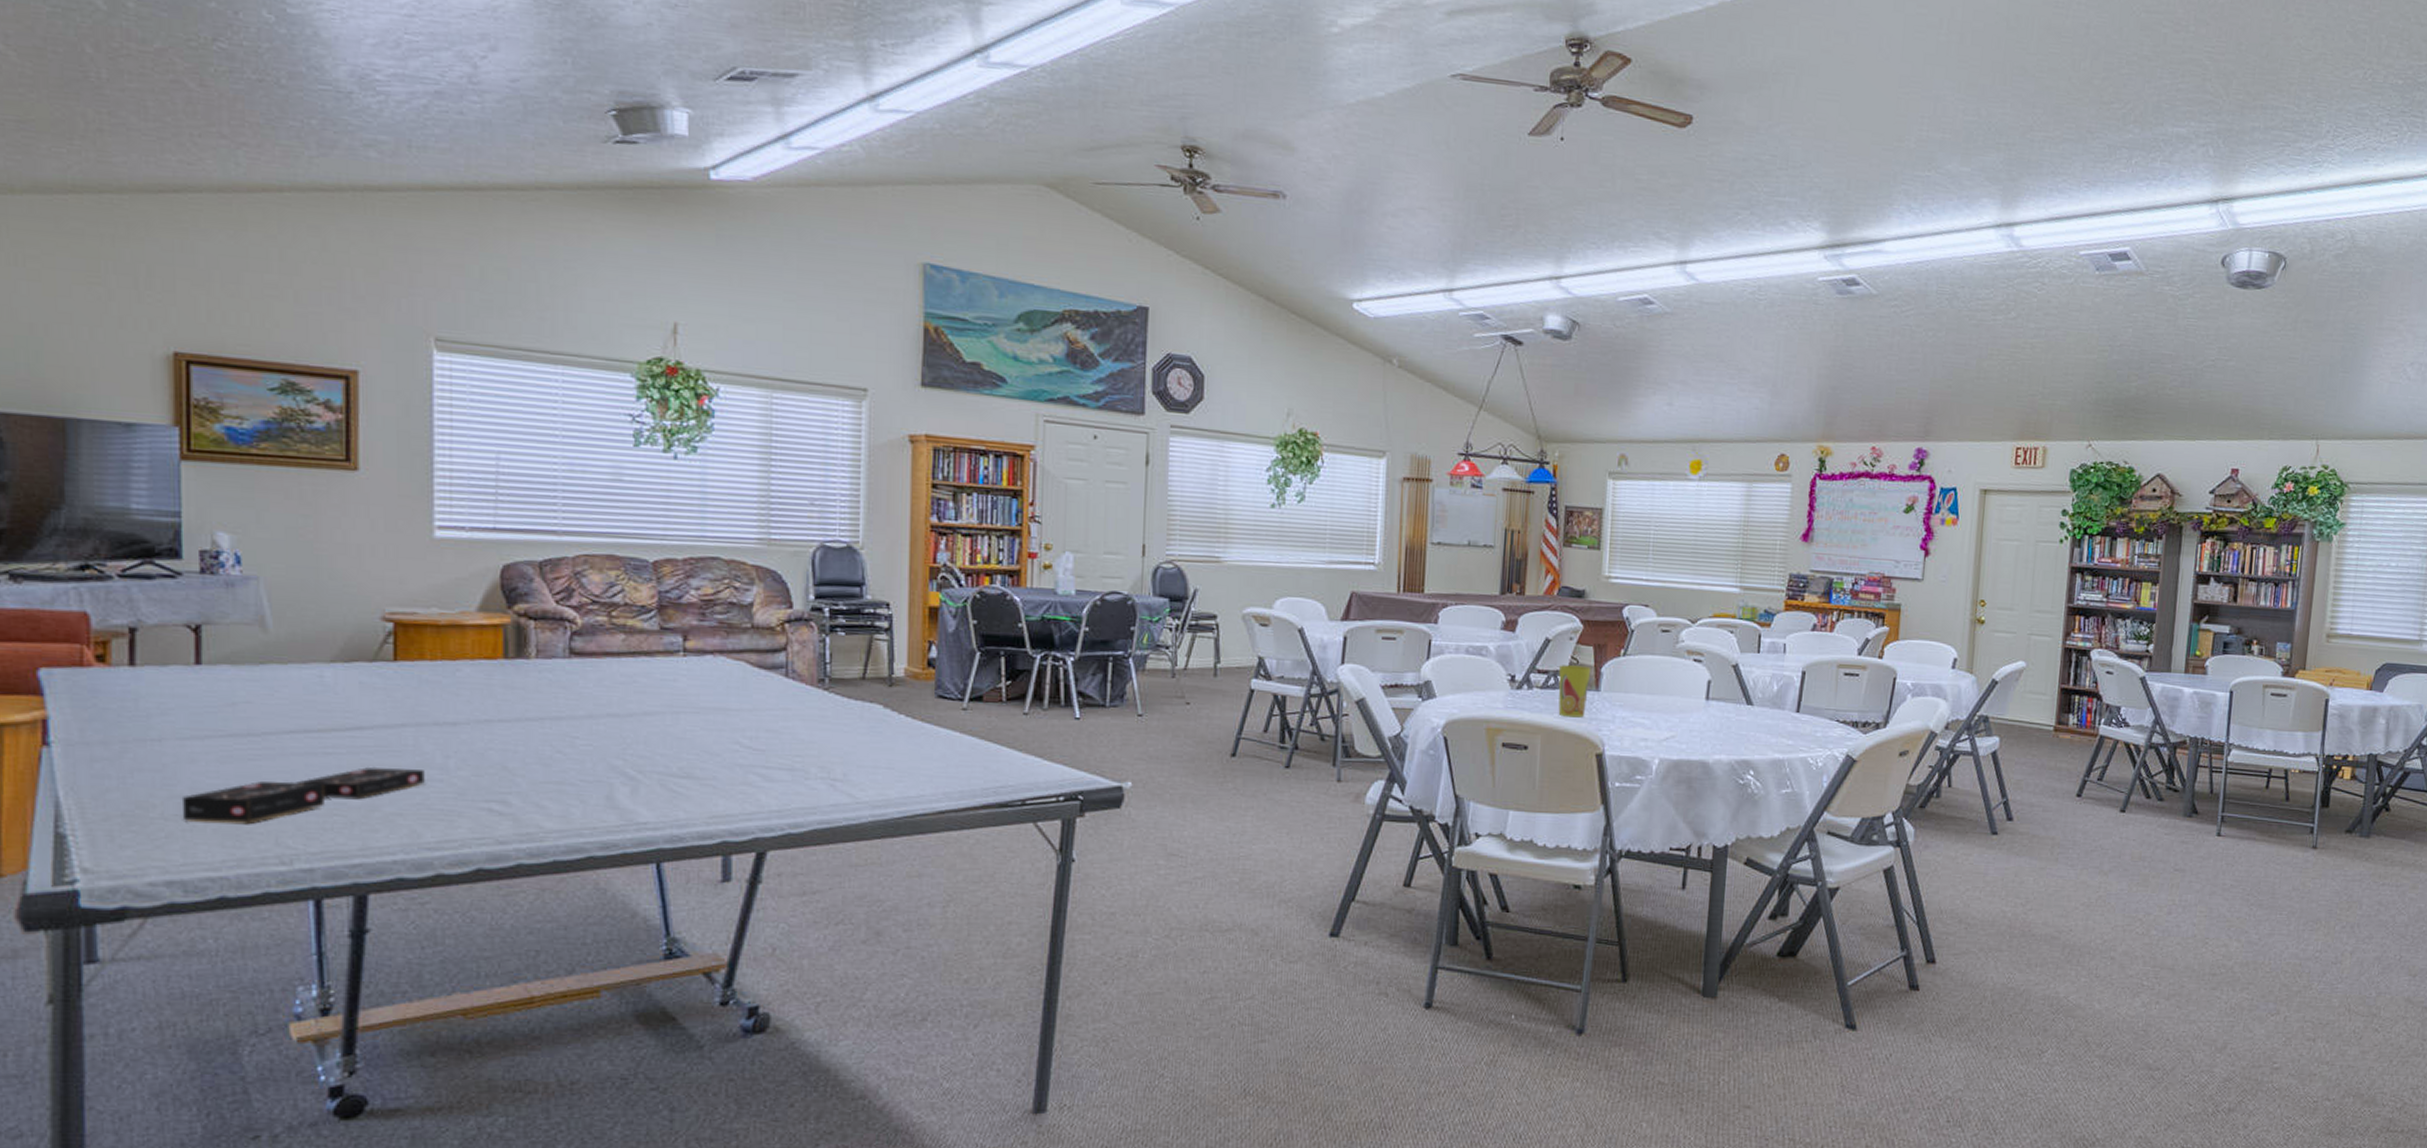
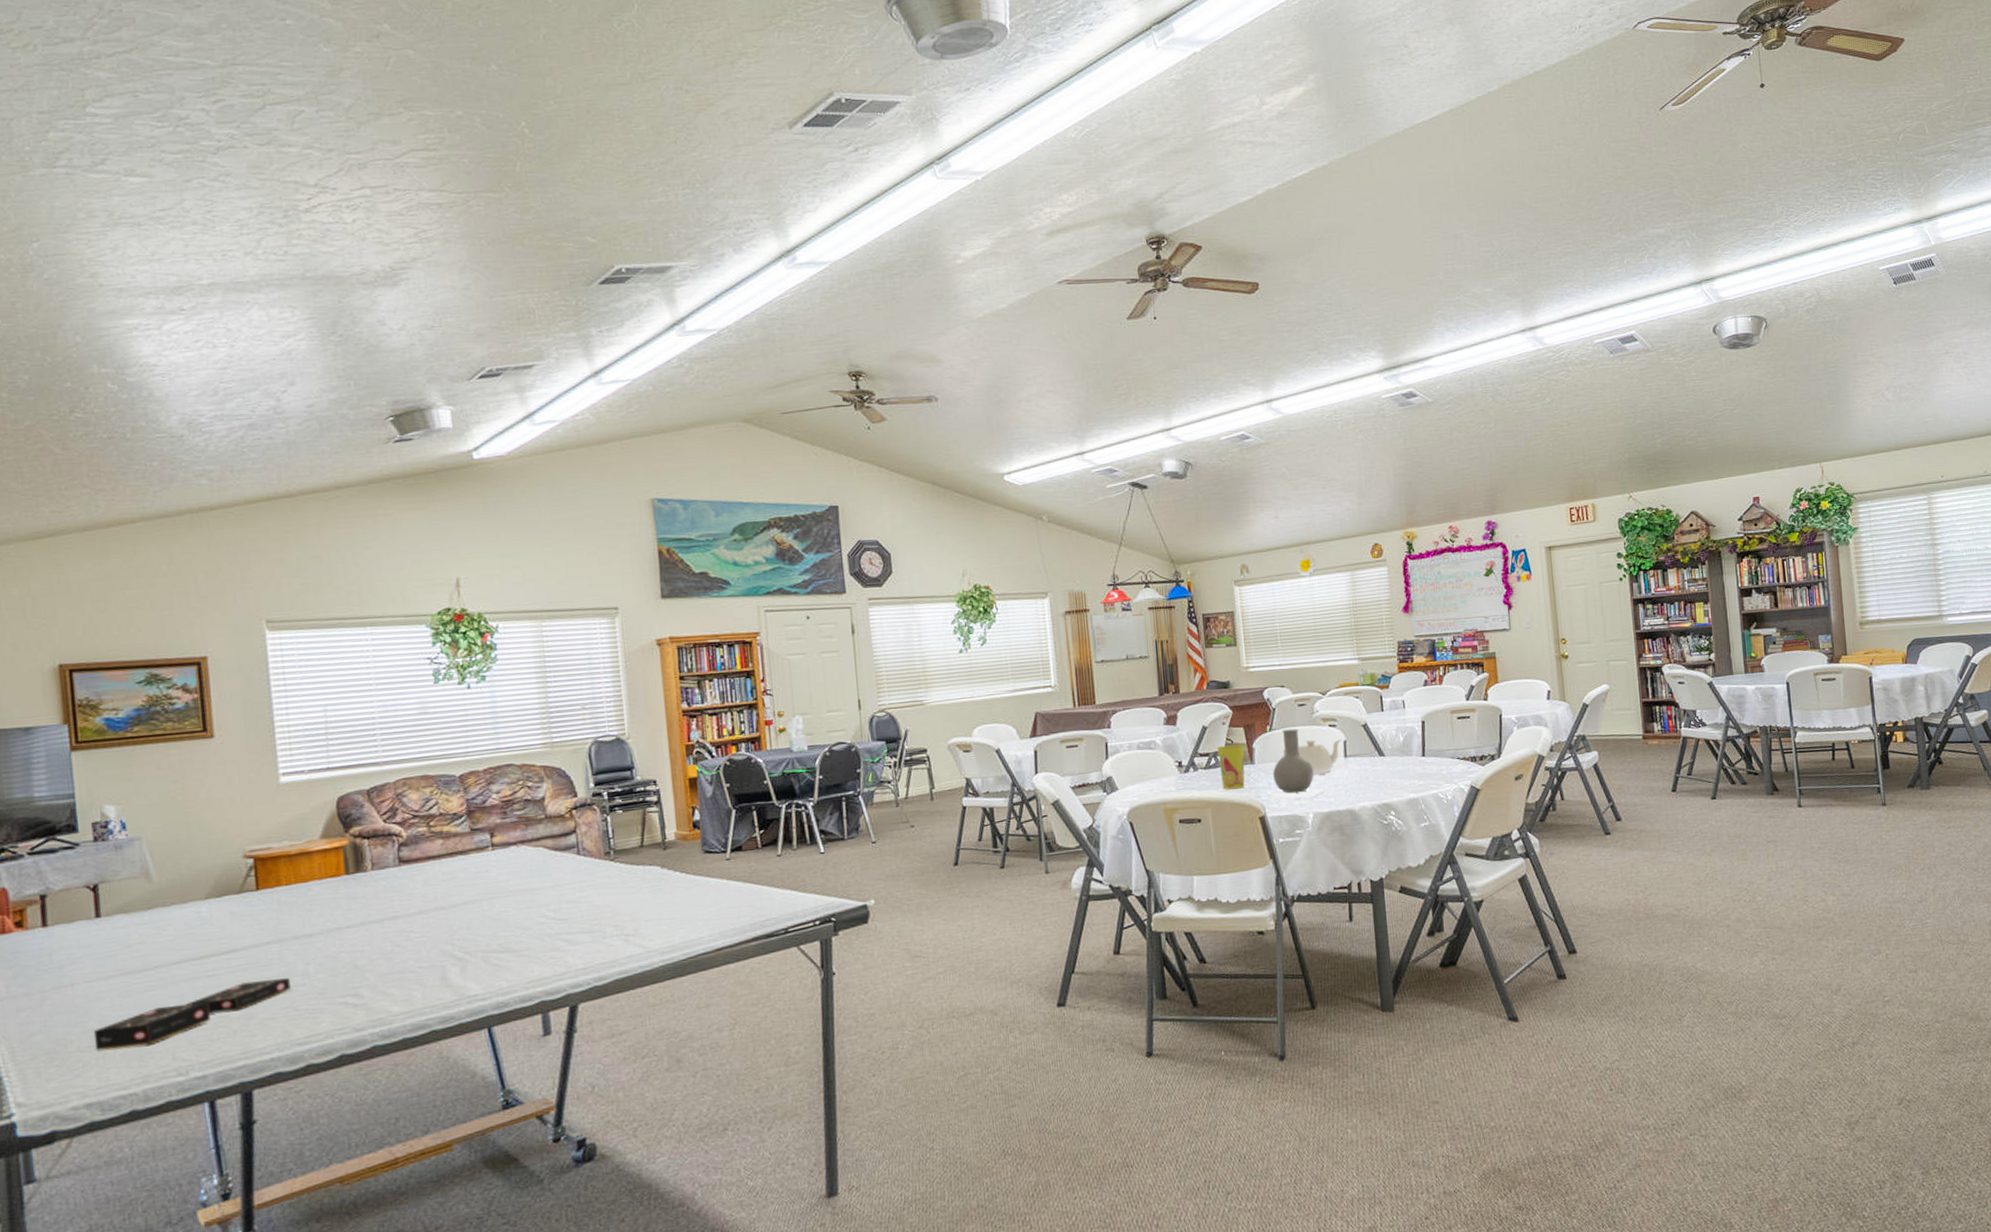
vase: none [1619,656,1669,732] -> present [1272,728,1315,793]
teapot: none [1636,673,1707,717] -> present [1283,739,1343,776]
books: none [2215,630,2264,657] -> present [1767,629,1809,653]

